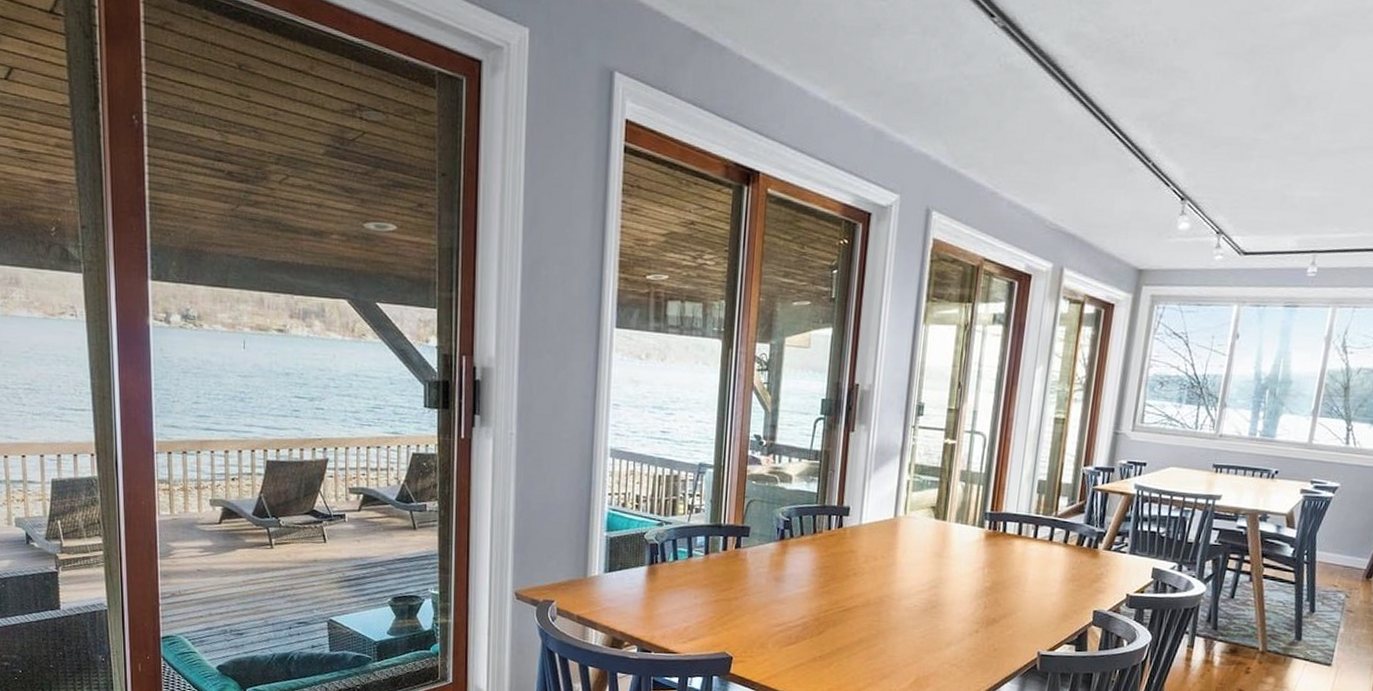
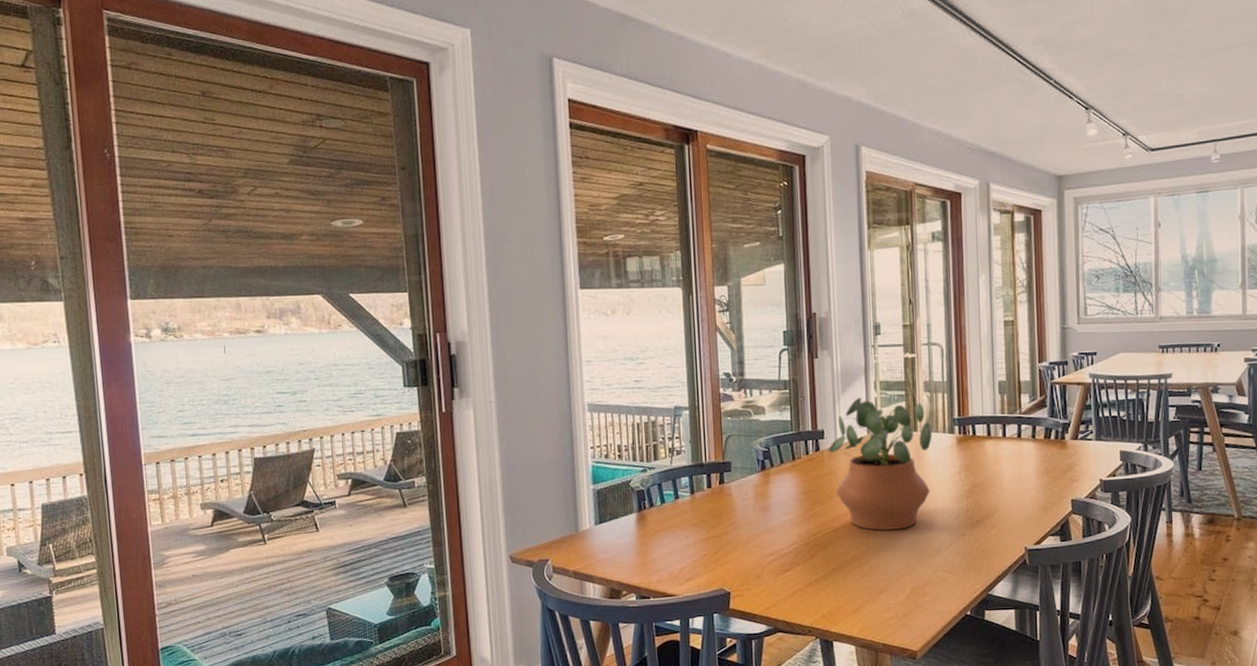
potted plant: none [852,478,962,618] -> present [829,398,933,531]

